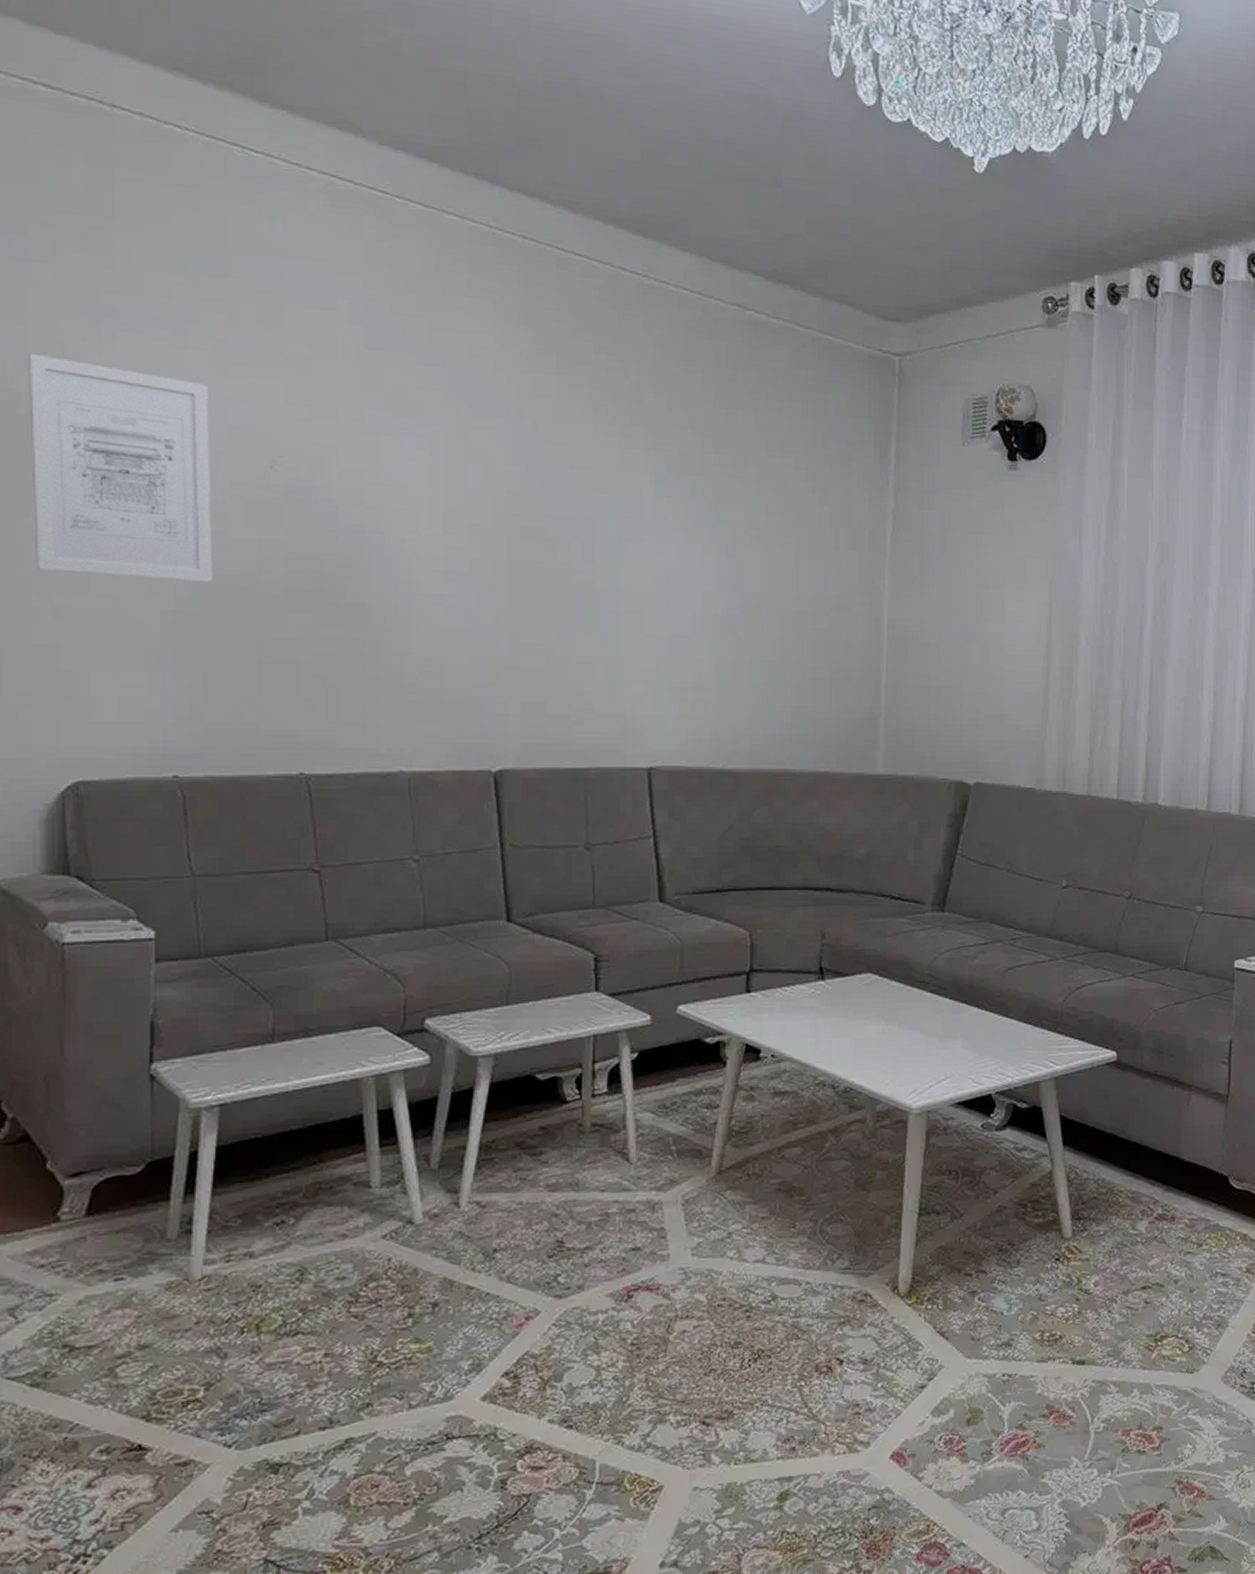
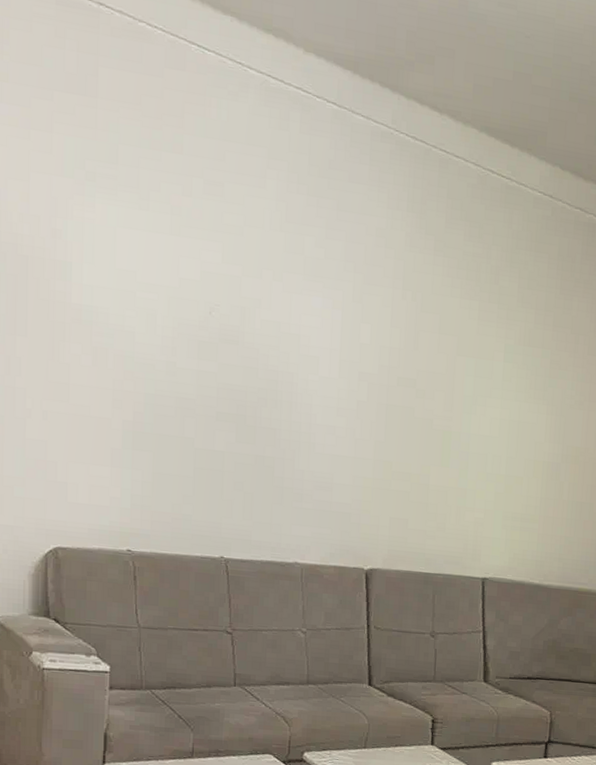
wall art: present [28,353,213,582] -> none [29,205,164,401]

